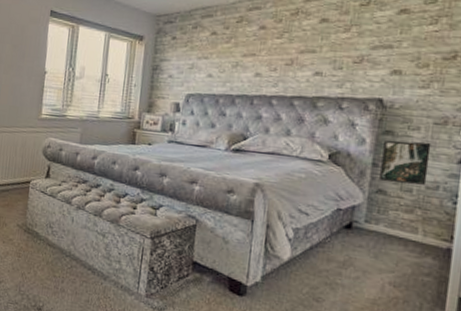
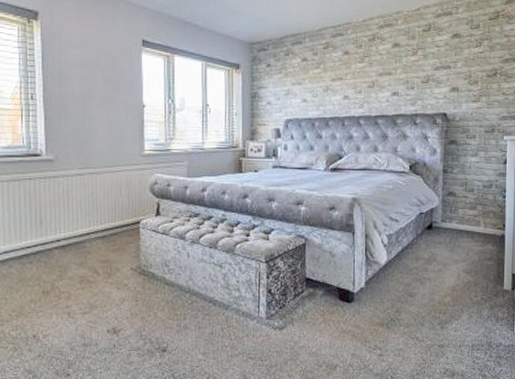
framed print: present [380,140,431,185] -> none [449,148,484,184]

